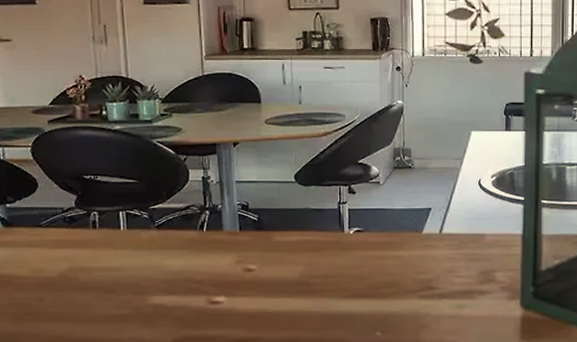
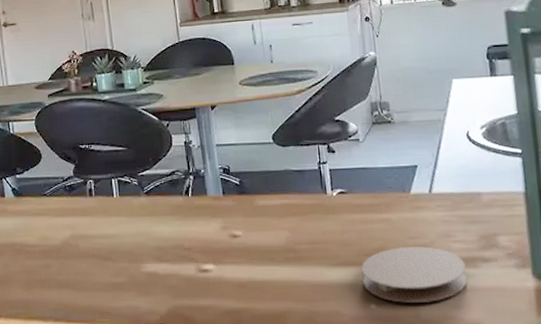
coaster: none [370,281,464,330] -> present [361,246,467,303]

